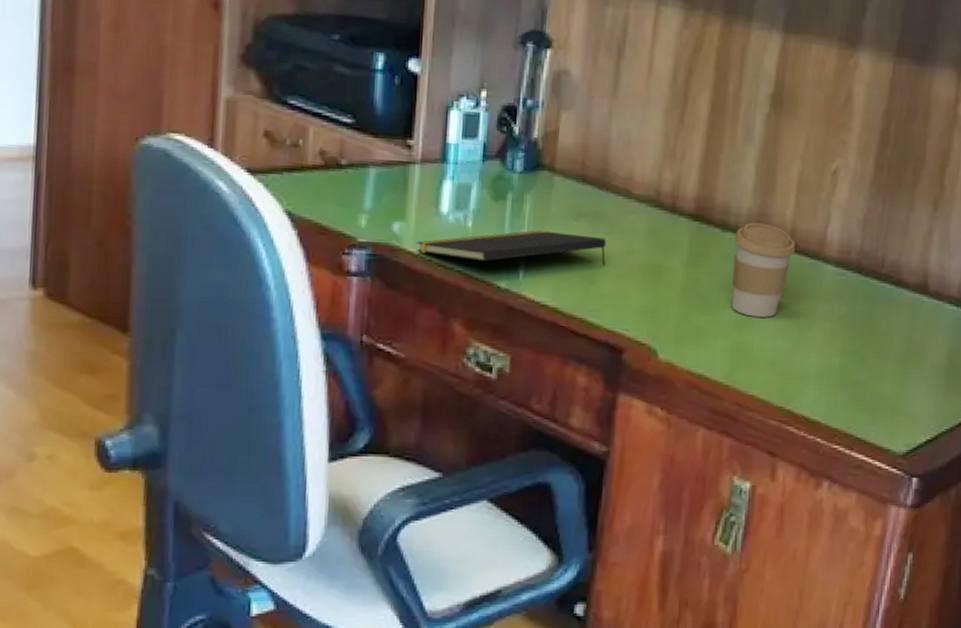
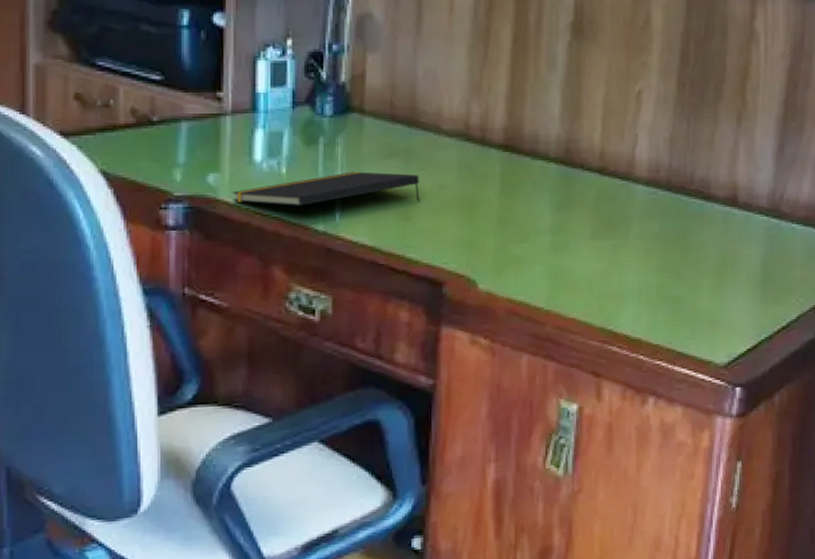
coffee cup: present [731,222,795,318] -> none [544,149,605,241]

